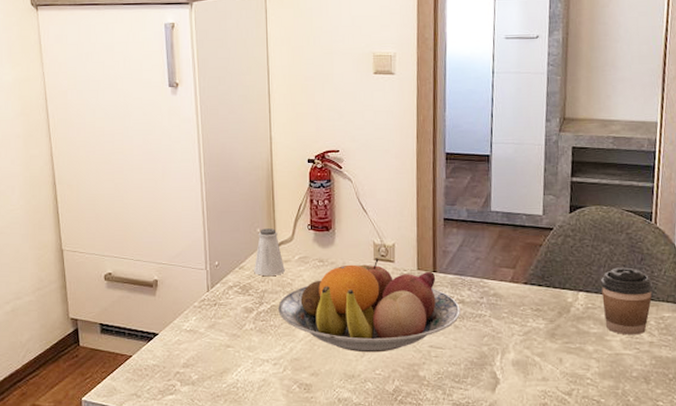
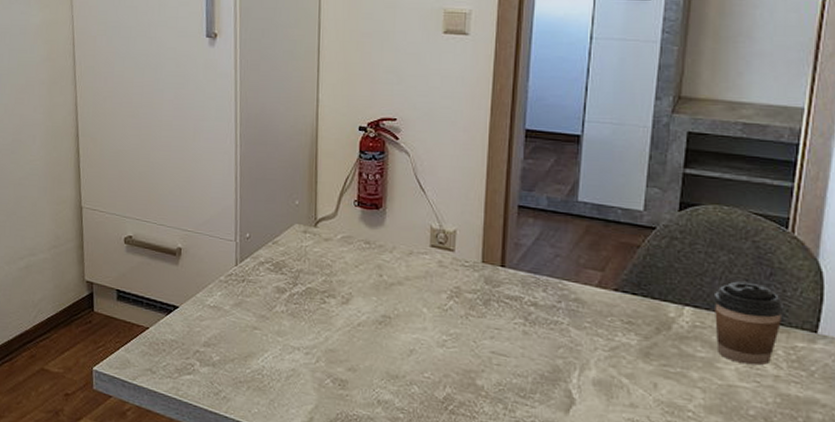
saltshaker: present [254,228,285,276] -> none [289,201,325,255]
fruit bowl: present [278,258,460,353] -> none [314,245,532,354]

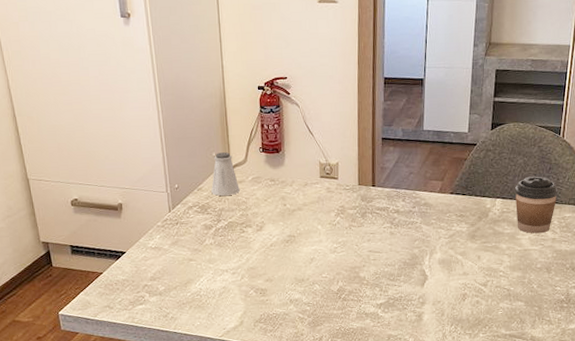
saltshaker: none [289,201,325,255] -> present [211,152,240,196]

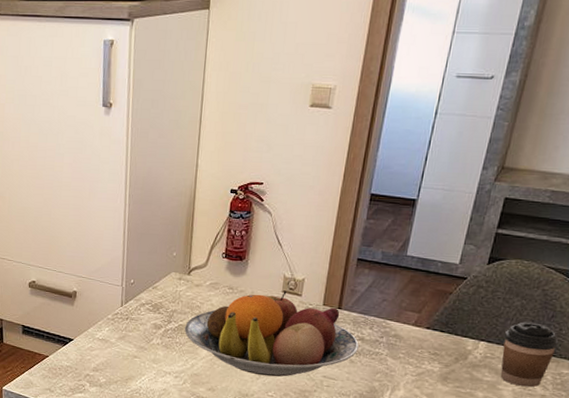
saltshaker: present [211,152,240,196] -> none [166,253,196,298]
fruit bowl: none [235,176,396,260] -> present [184,290,359,377]

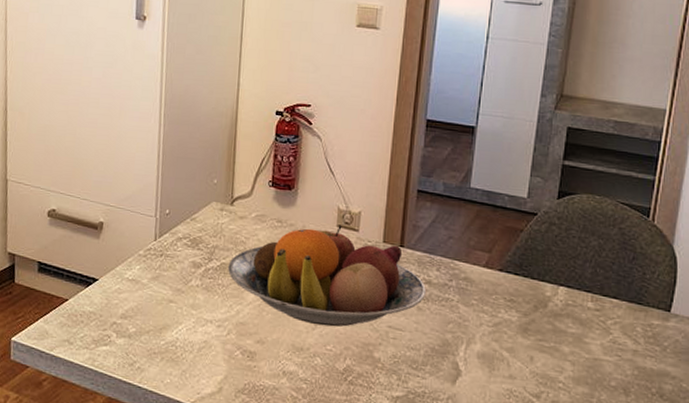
coffee cup: present [500,322,559,388] -> none [584,264,644,341]

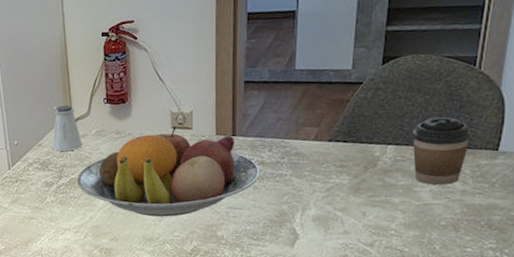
saltshaker: none [206,180,240,232] -> present [52,105,82,151]
coffee cup: none [584,264,644,341] -> present [412,117,472,186]

